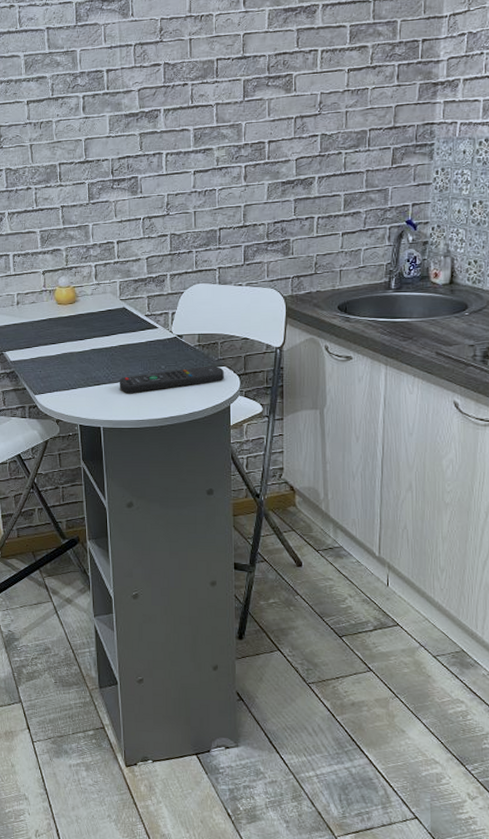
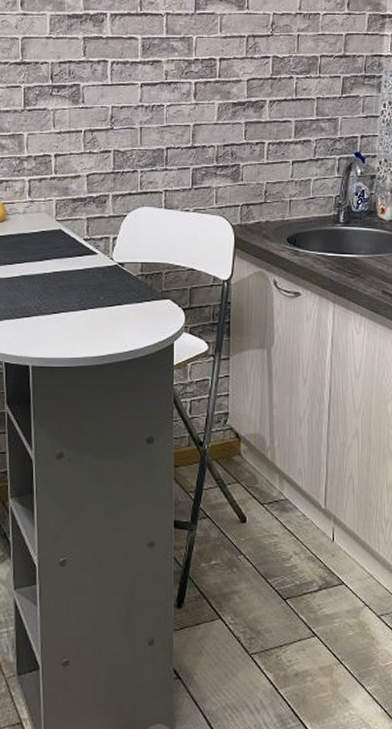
remote control: present [119,366,224,393] -> none [52,298,168,327]

